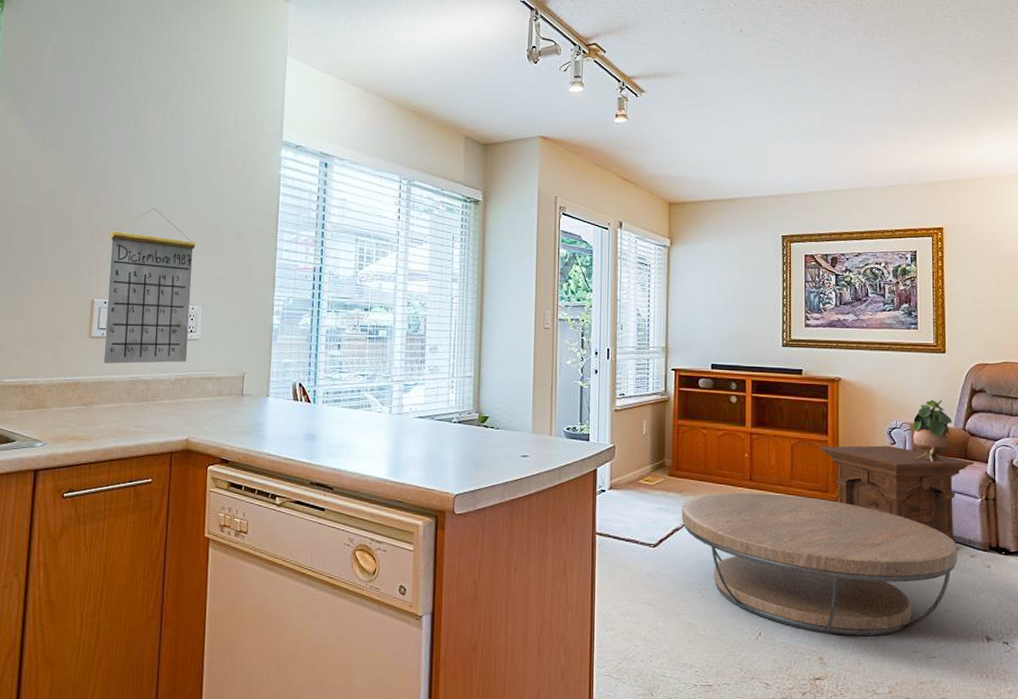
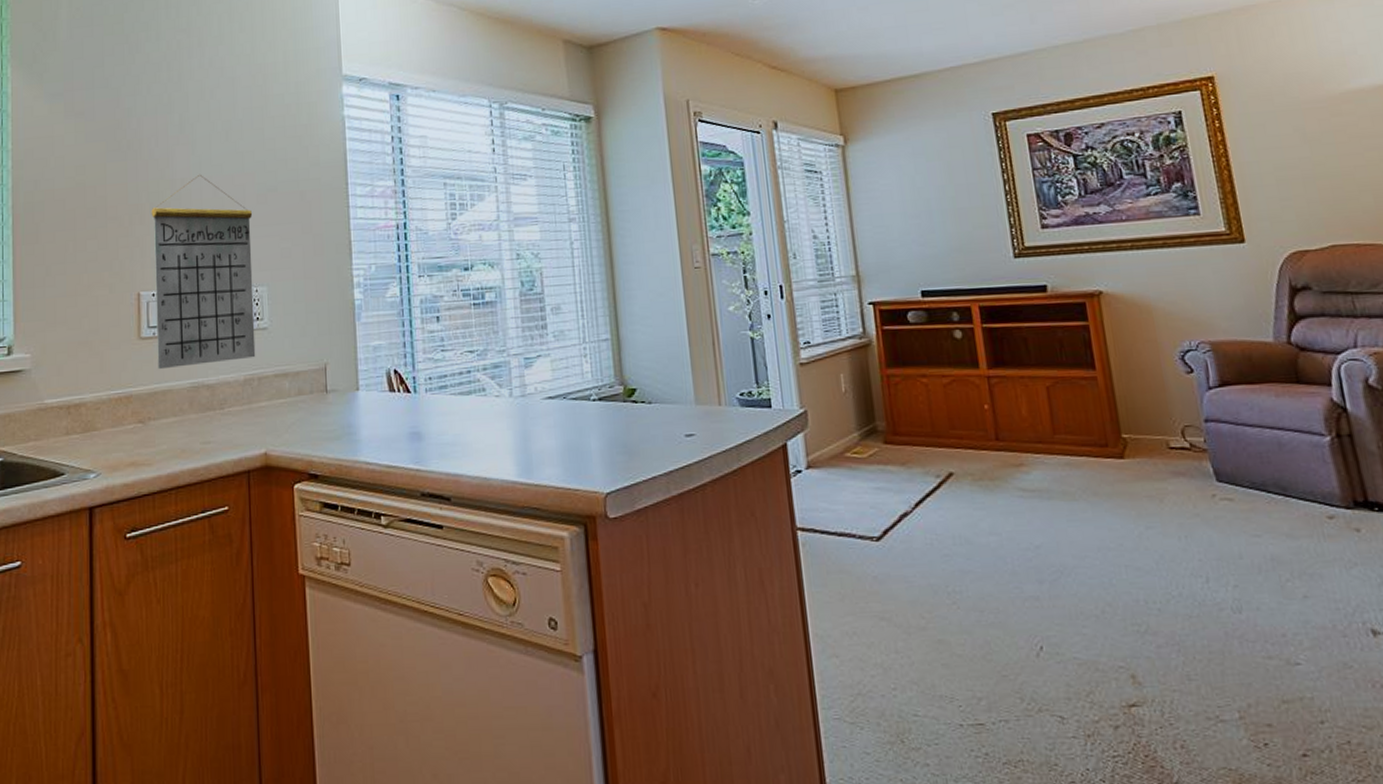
coffee table: present [682,492,957,637] -> none [908,455,1310,642]
side table: present [819,445,974,551] -> none [1086,375,1312,511]
potted plant: present [913,399,952,463] -> none [1213,306,1270,393]

